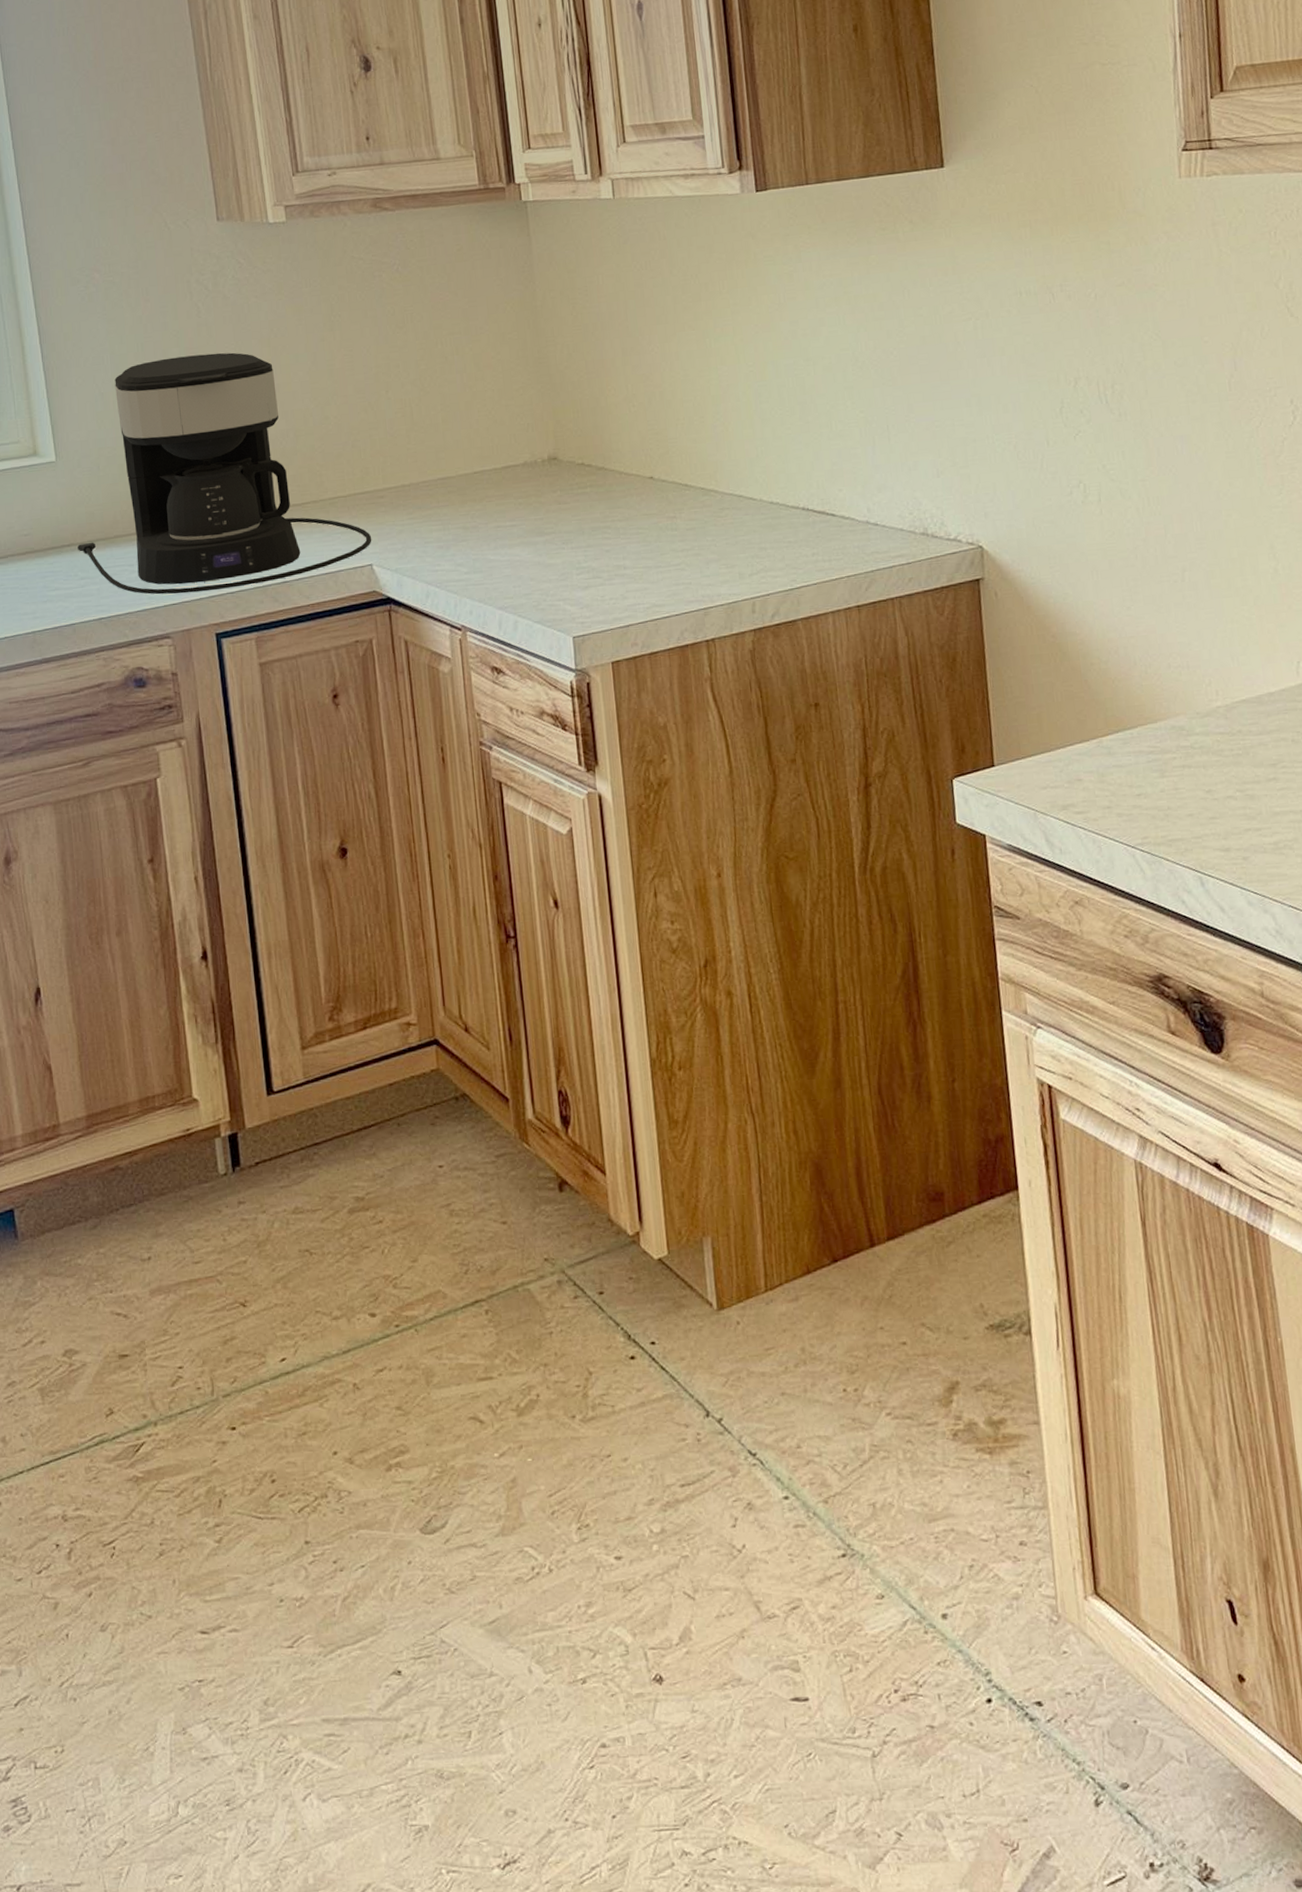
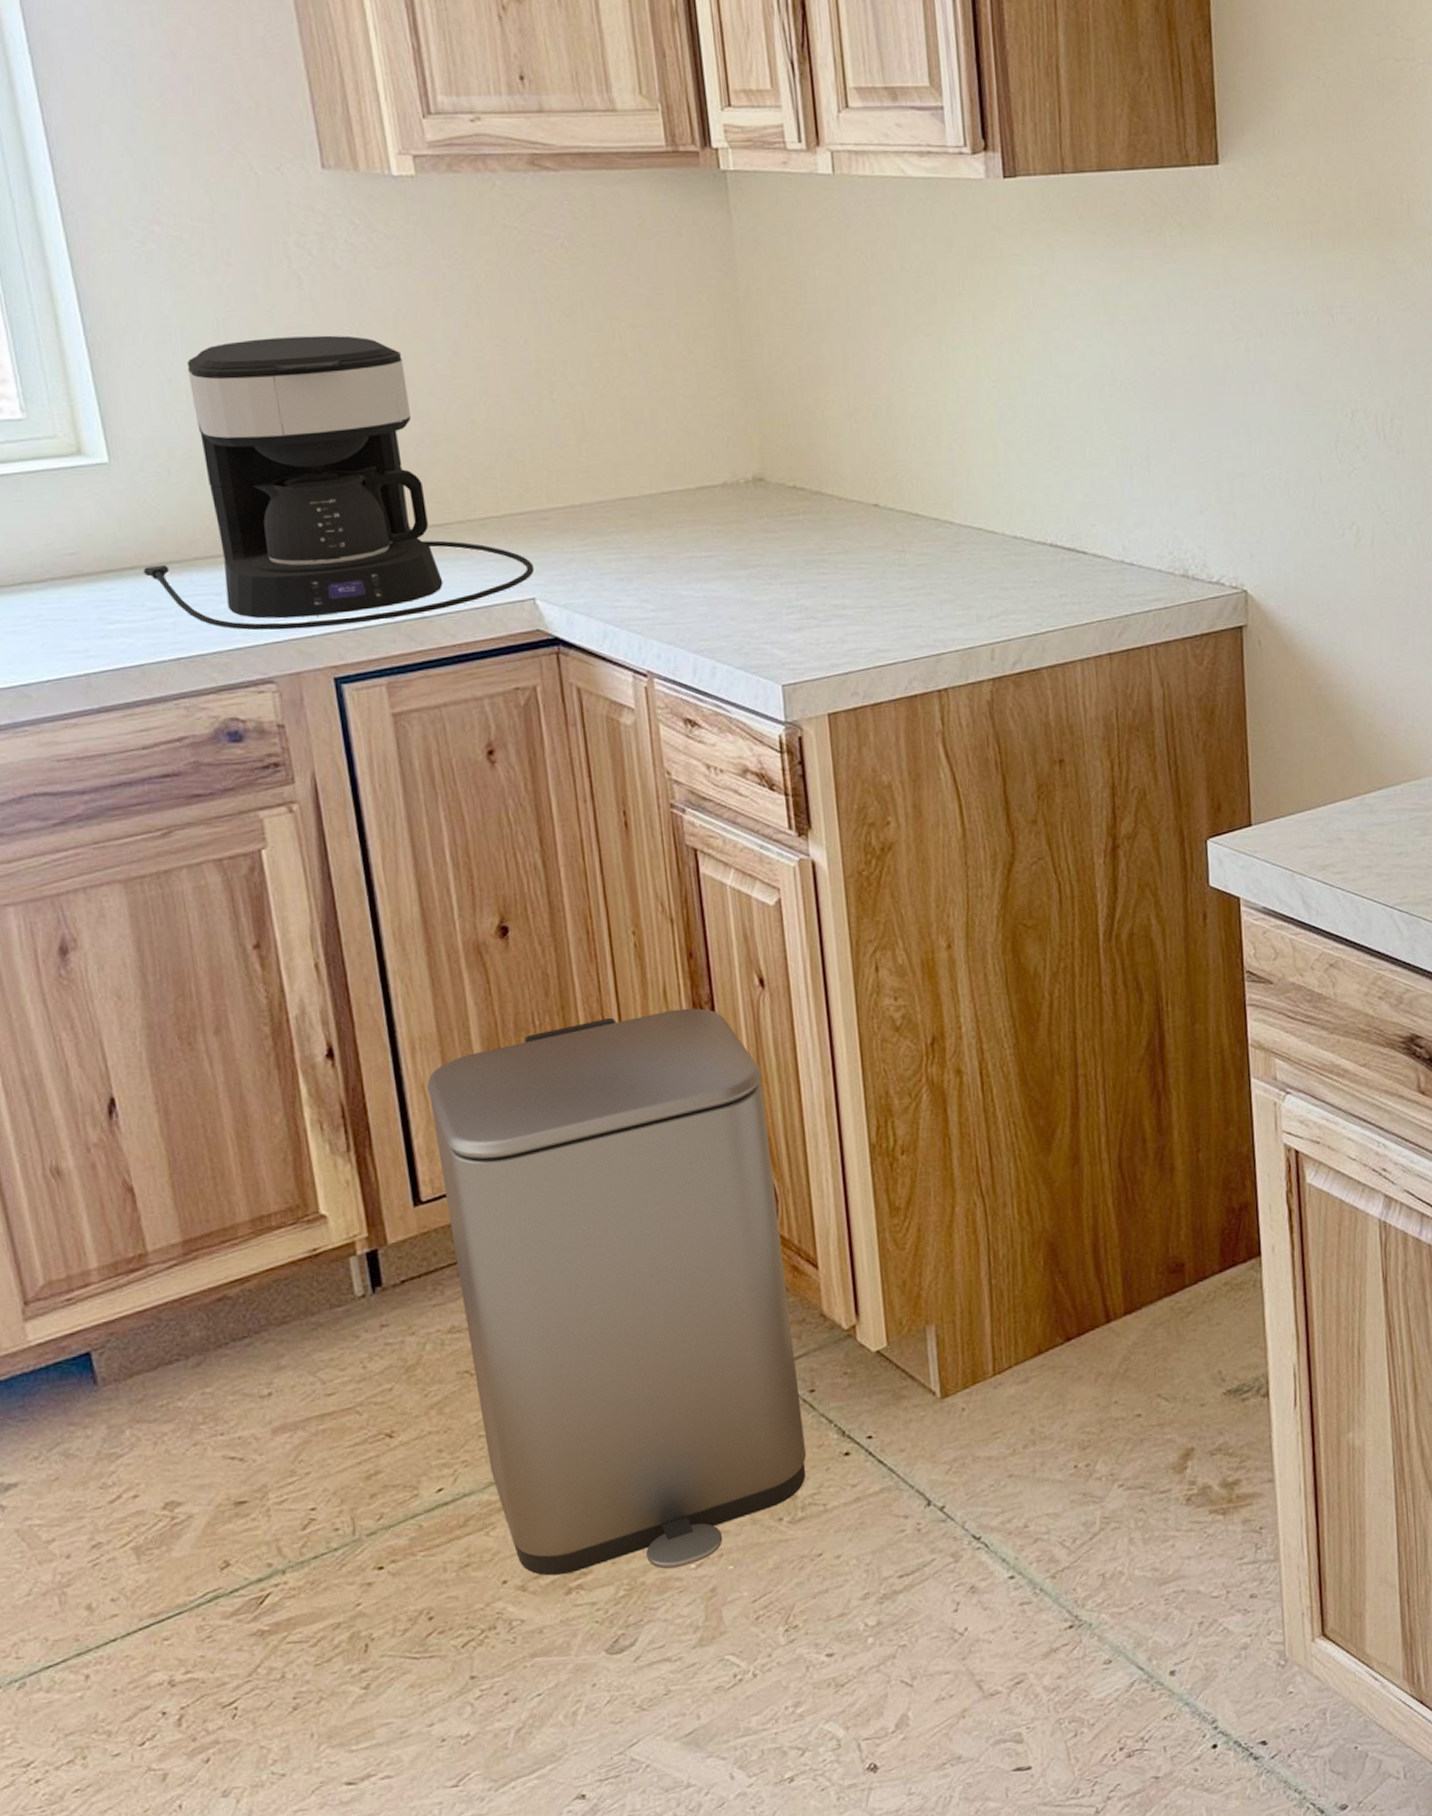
pedal bin: none [279,925,596,1456] -> present [426,1008,806,1576]

